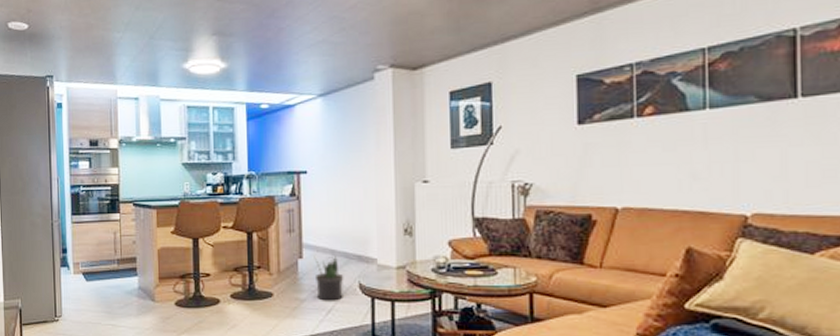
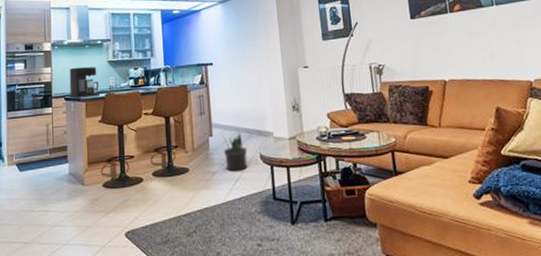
coffee maker: none [138,168,173,206] -> present [69,67,101,99]

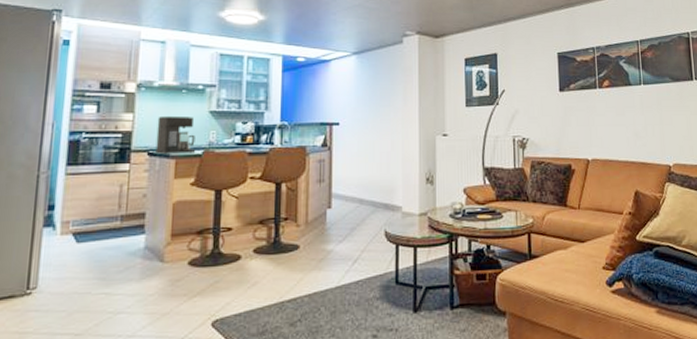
planter: present [222,132,248,173] -> none [342,204,371,252]

